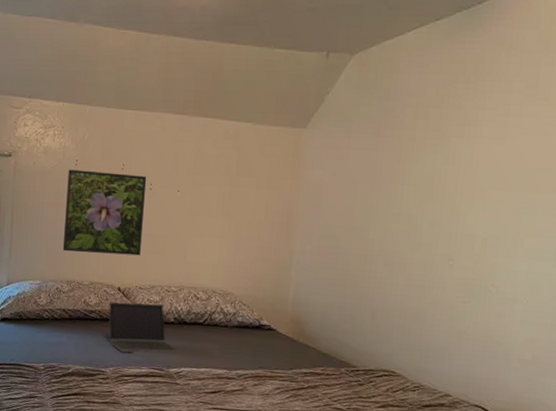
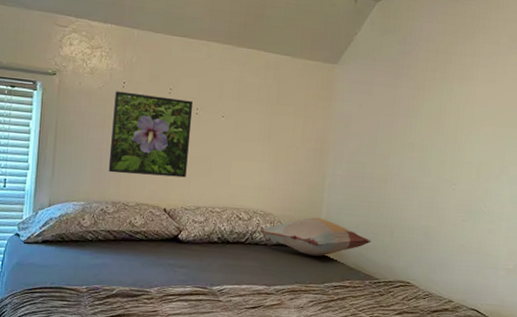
laptop computer: present [108,302,180,354] -> none [154,223,223,273]
decorative pillow: none [221,297,349,341] -> present [261,217,372,257]

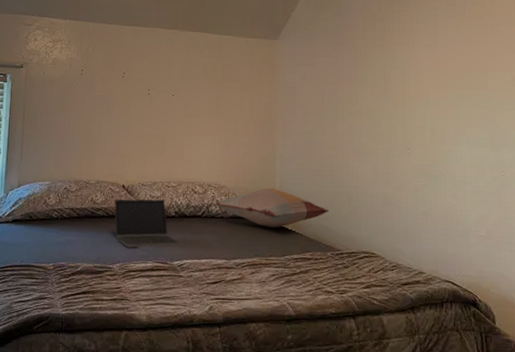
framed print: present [108,91,194,178] -> none [70,78,145,155]
laptop computer: none [154,223,223,273] -> present [114,199,182,248]

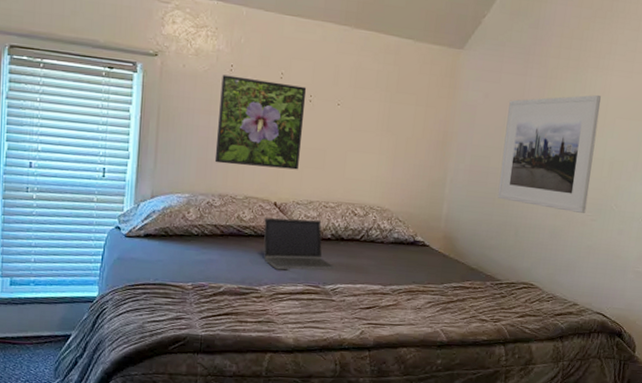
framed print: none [70,78,145,155] -> present [214,74,307,170]
decorative pillow: present [217,188,329,229] -> none [378,214,495,256]
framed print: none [326,68,416,181] -> present [497,94,601,214]

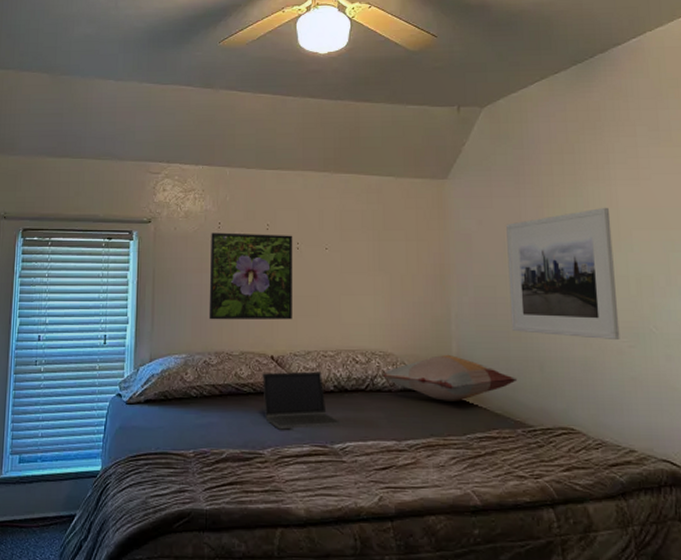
decorative pillow: none [378,214,495,256] -> present [383,354,518,403]

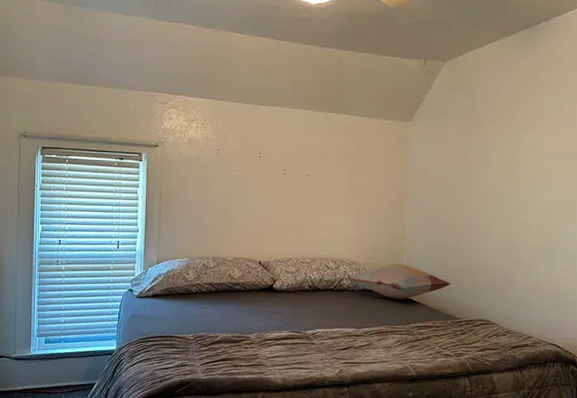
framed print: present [209,232,293,320] -> none [207,158,281,233]
laptop computer: present [262,371,344,430] -> none [251,274,315,319]
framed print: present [506,207,620,341] -> none [450,151,536,256]

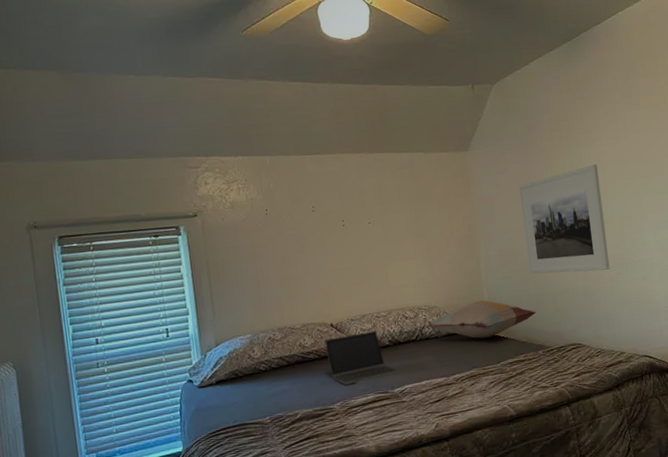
laptop computer: none [251,274,315,319] -> present [324,330,400,386]
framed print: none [450,151,536,256] -> present [519,163,610,274]

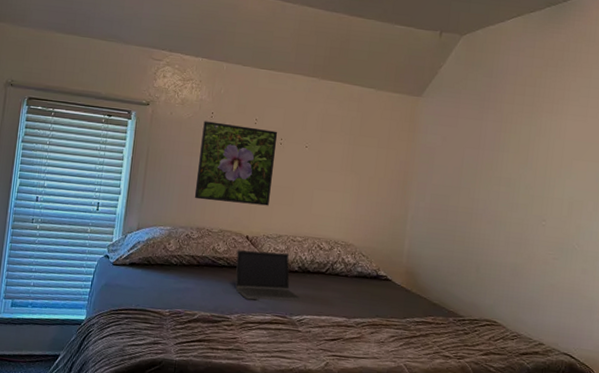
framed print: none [259,214,346,300] -> present [194,121,278,206]
decorative pillow: present [430,300,537,339] -> none [342,249,456,291]
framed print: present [519,163,610,274] -> none [457,137,557,253]

